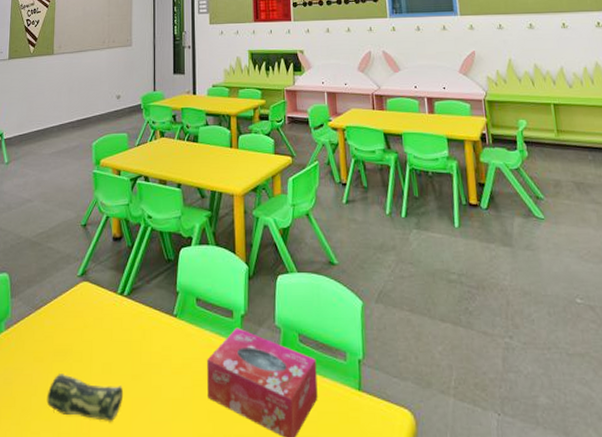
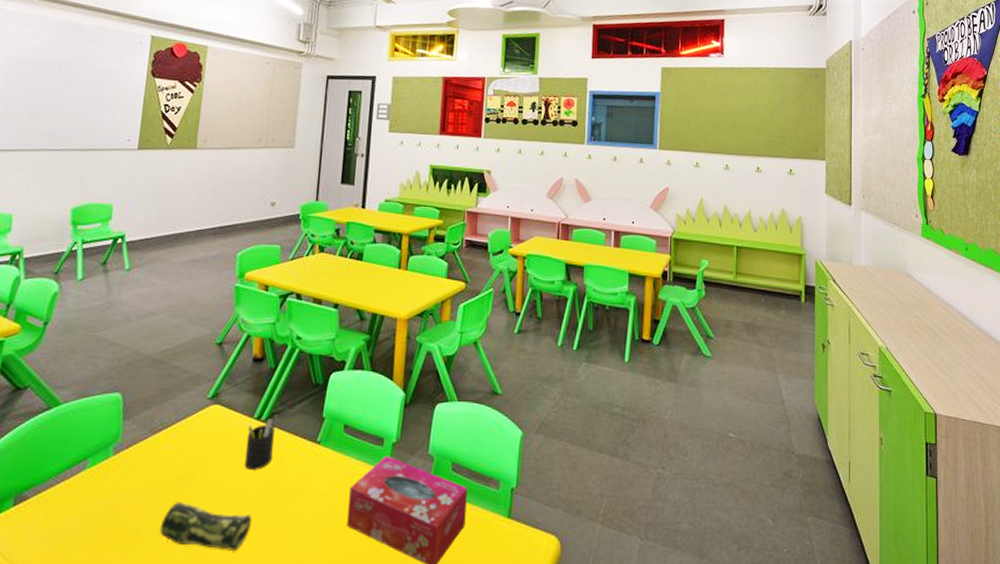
pen holder: none [112,290,139,343] -> present [244,415,279,470]

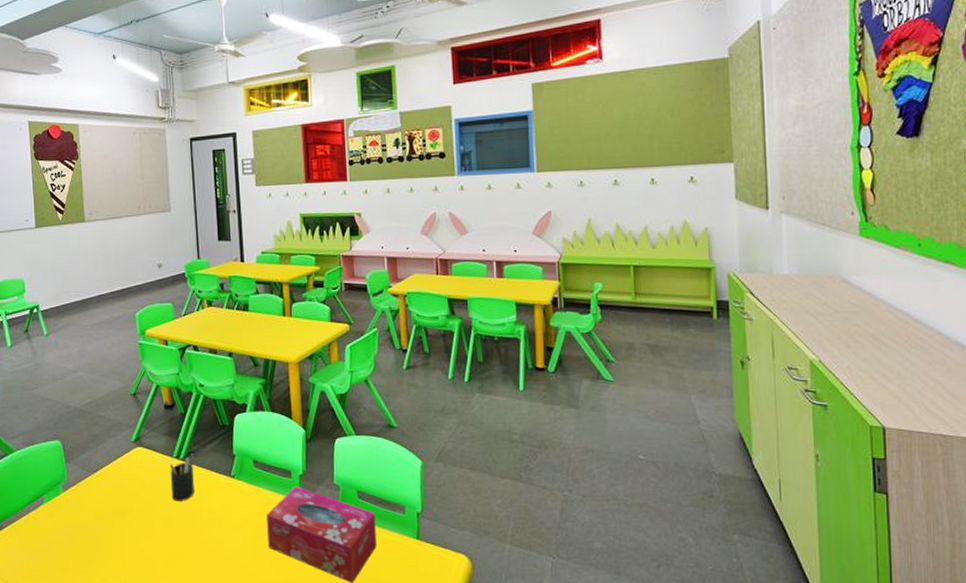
pencil case: present [159,502,252,552] -> none [111,529,186,570]

